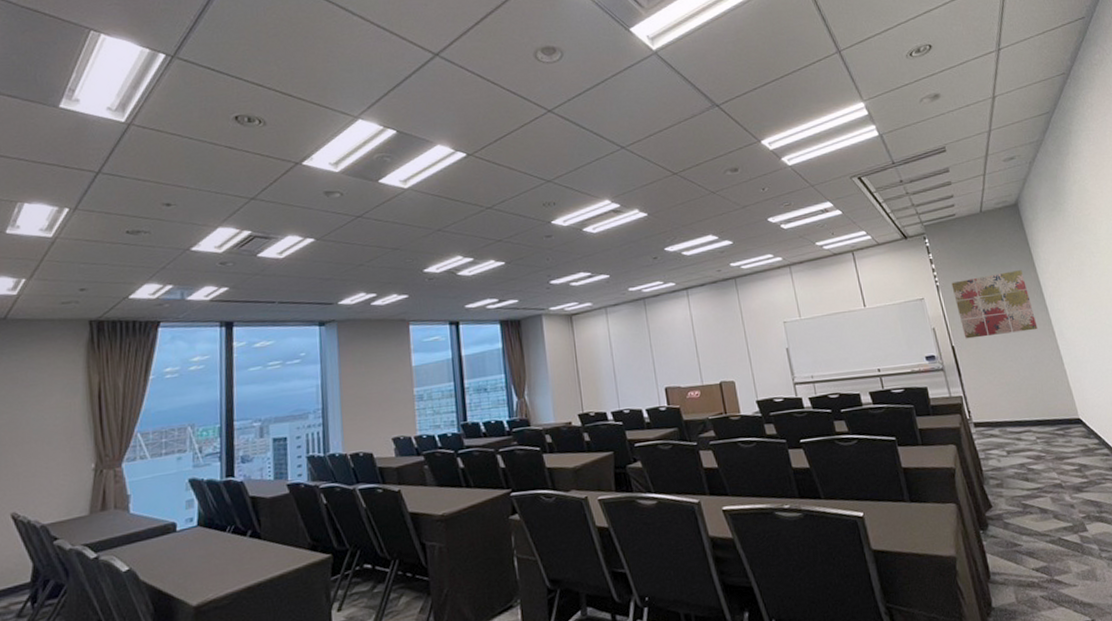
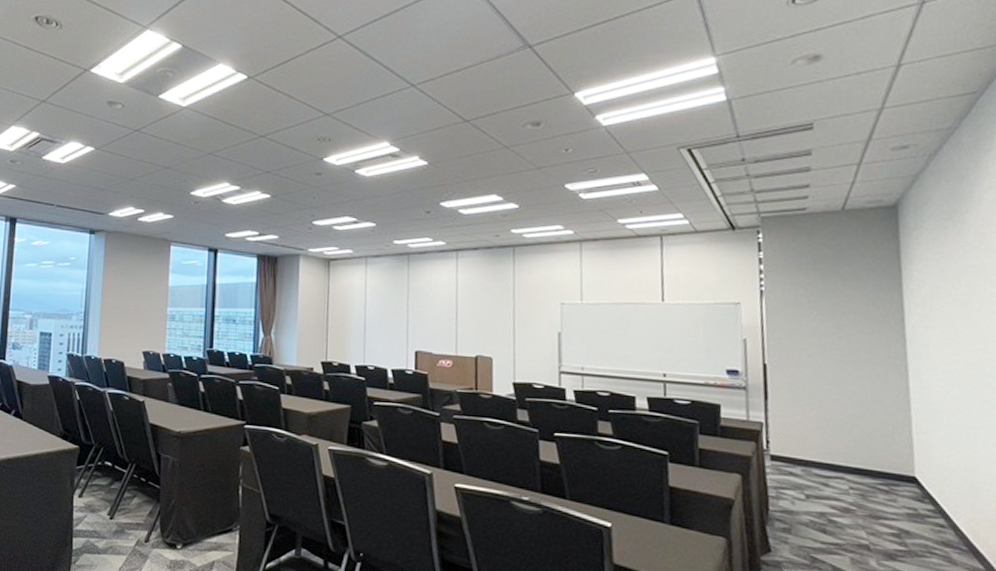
wall art: present [951,270,1038,339] -> none [780,287,886,363]

